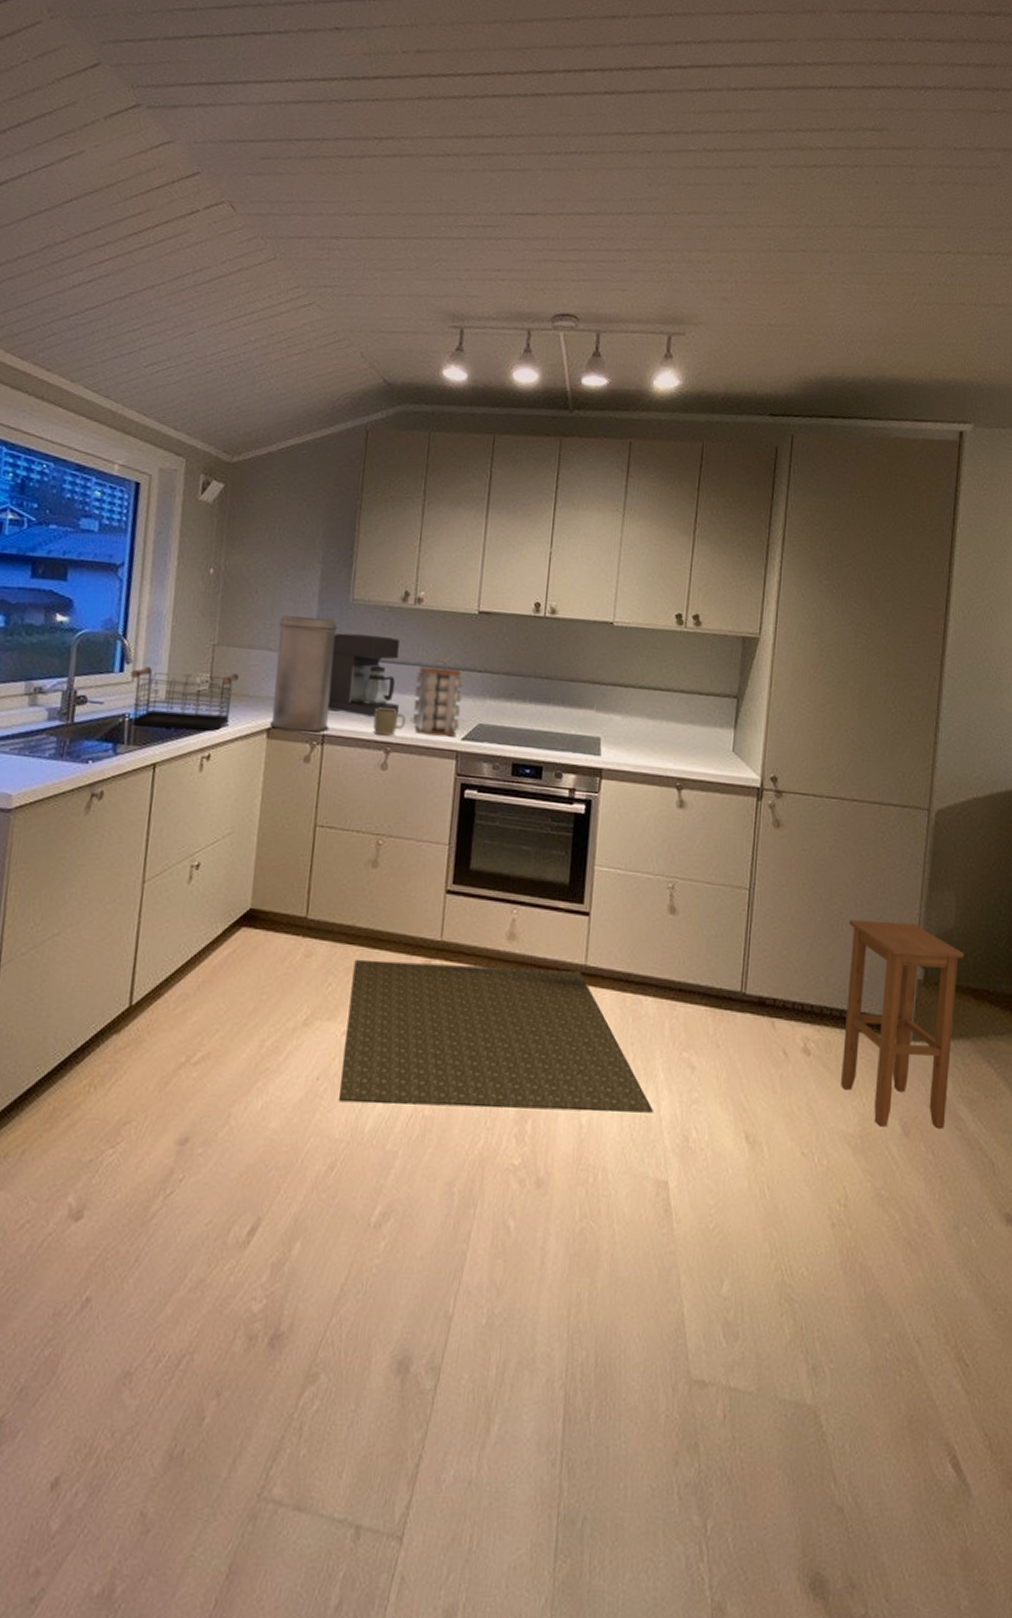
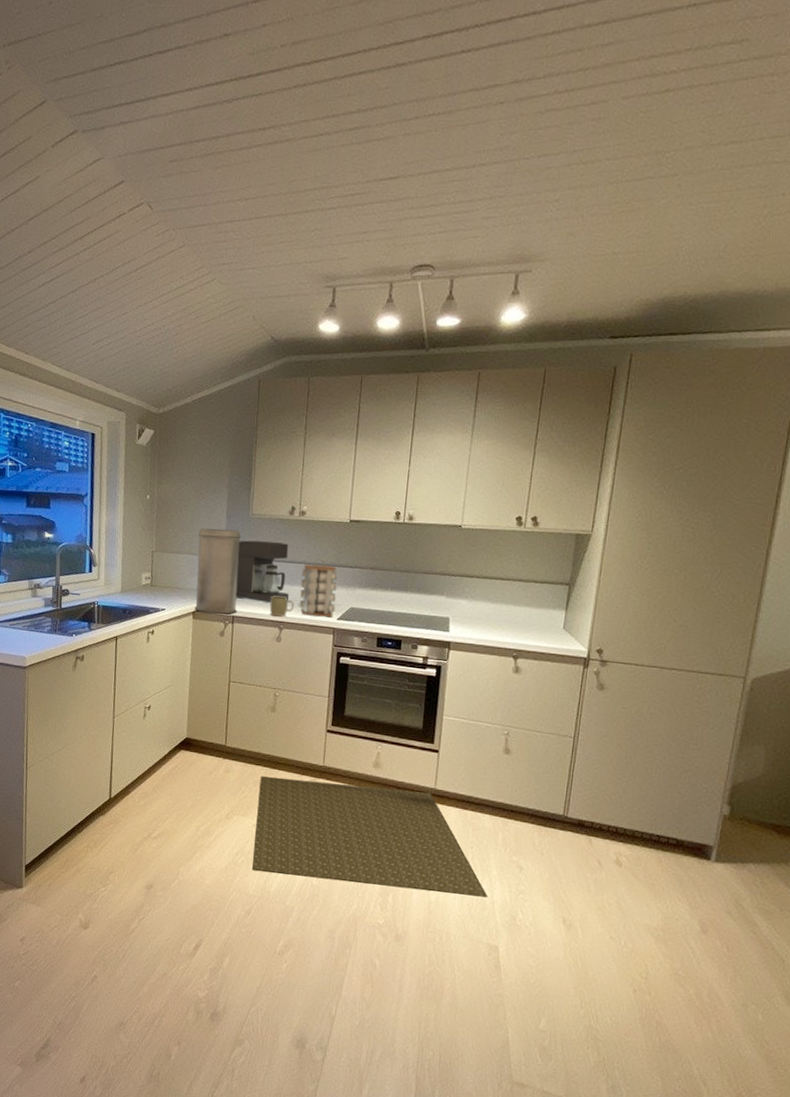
dish rack: present [130,667,239,731] -> none [97,568,171,614]
stool: present [841,920,965,1128] -> none [648,765,771,930]

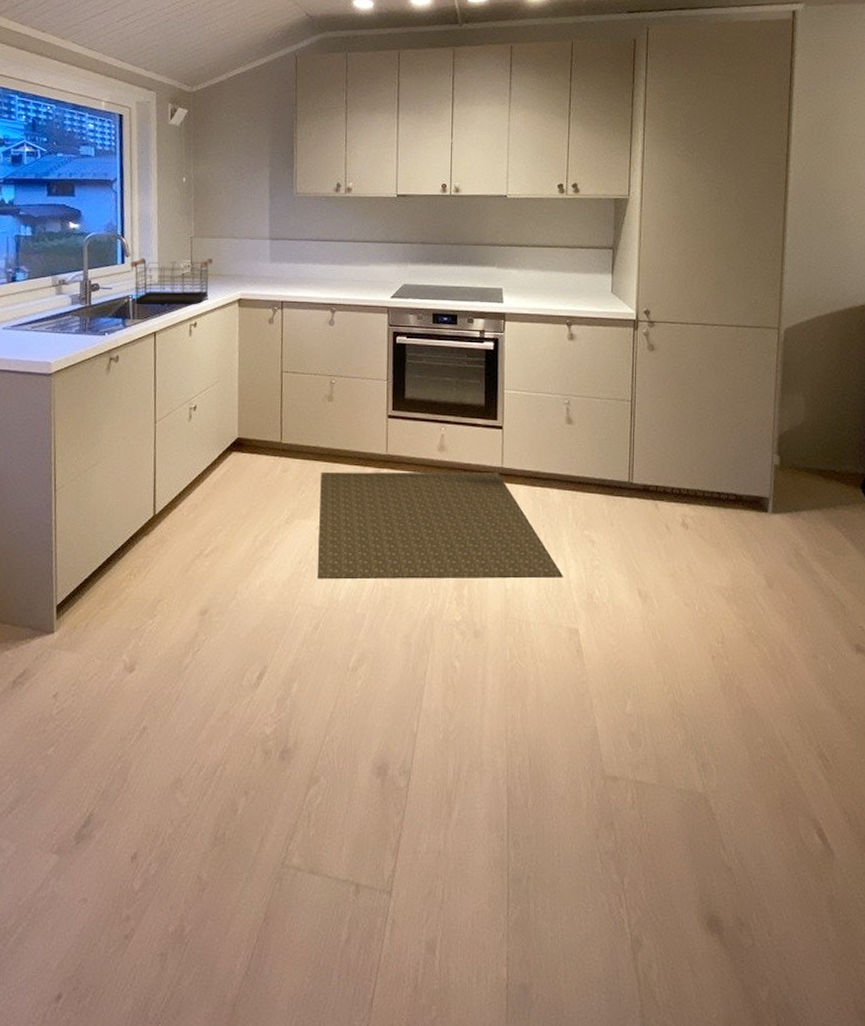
dish rack: none [97,568,171,614] -> present [130,258,213,305]
canister: present [195,528,242,615] -> none [240,209,286,301]
coffee maker: present [235,540,290,603] -> none [283,219,340,284]
mug: present [269,595,295,617] -> none [320,277,346,299]
spice rack: present [298,557,338,618] -> none [350,234,389,297]

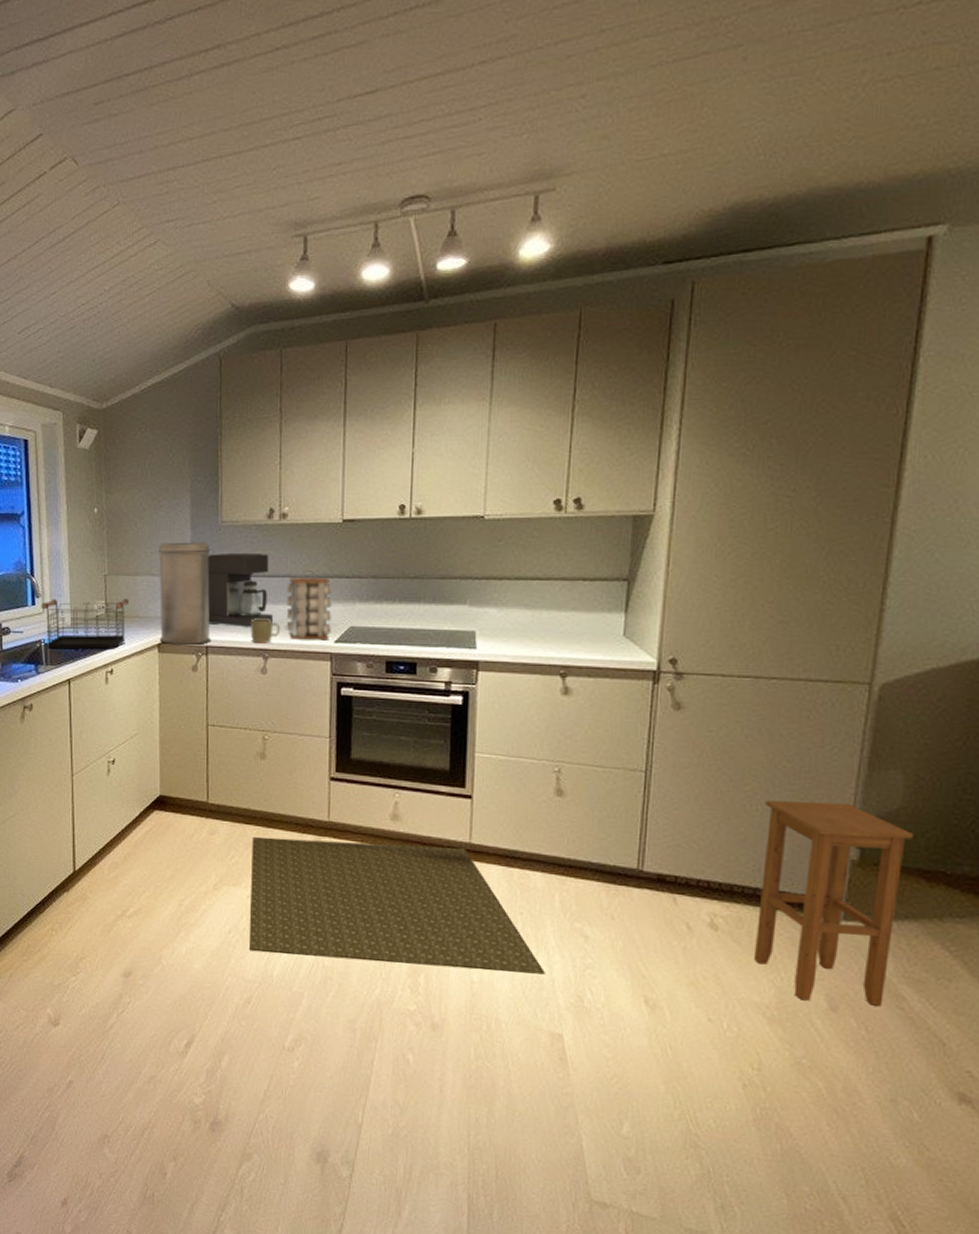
canister: none [240,209,286,301] -> present [159,542,211,646]
coffee maker: none [283,219,340,284] -> present [207,552,274,627]
mug: none [320,277,346,299] -> present [250,618,281,643]
spice rack: none [350,234,389,297] -> present [286,567,332,642]
stool: none [715,420,814,581] -> present [754,800,914,1006]

